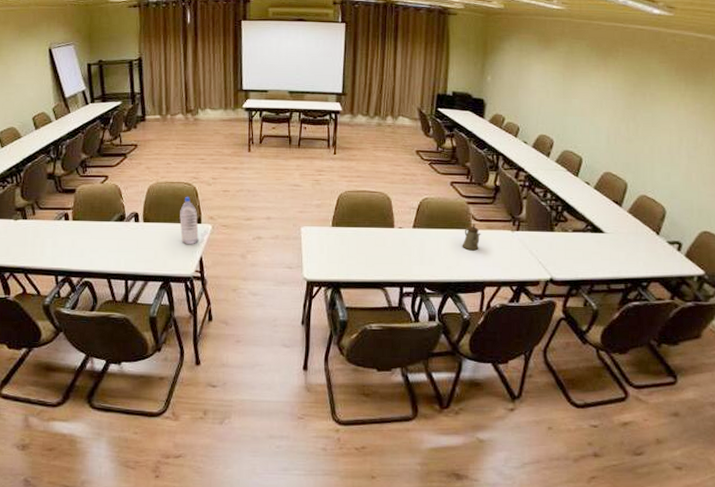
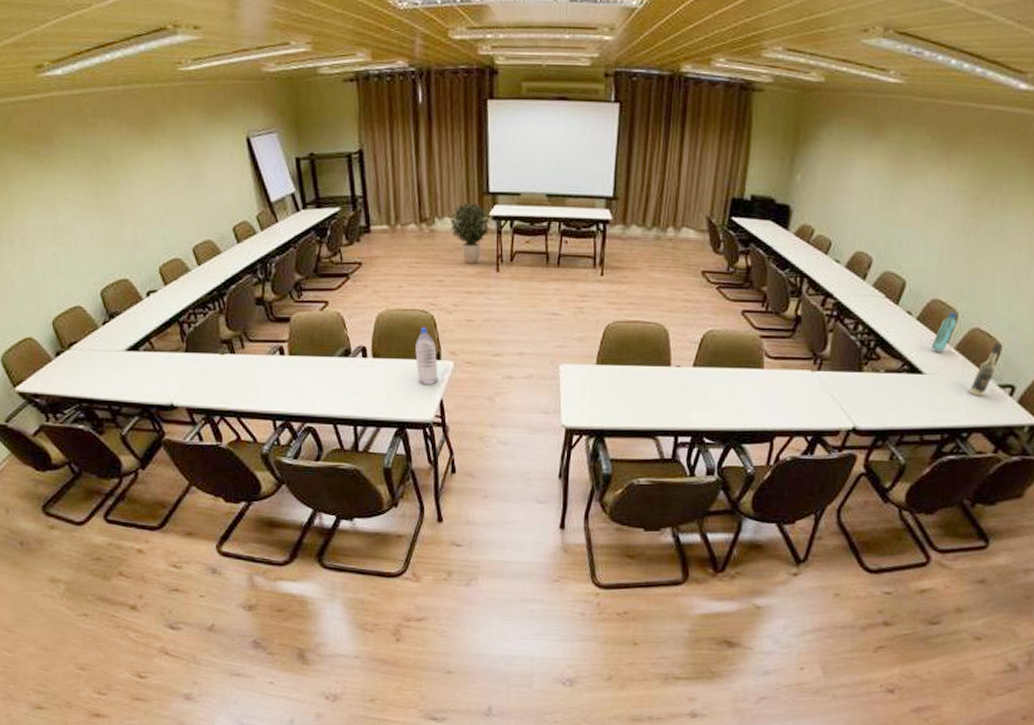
potted plant: none [210,97,244,146] -> present [450,202,490,265]
coffee pot: present [462,223,481,251] -> none [750,362,775,394]
water bottle: none [609,182,628,215] -> present [932,312,957,352]
bottle: none [644,207,667,252] -> present [969,342,1003,397]

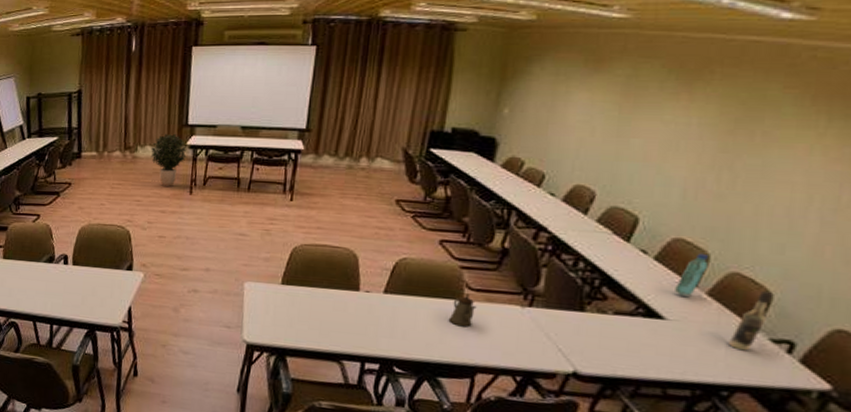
water bottle: present [415,326,438,384] -> none [110,240,130,292]
coffee pot: none [750,362,775,394] -> present [448,293,477,327]

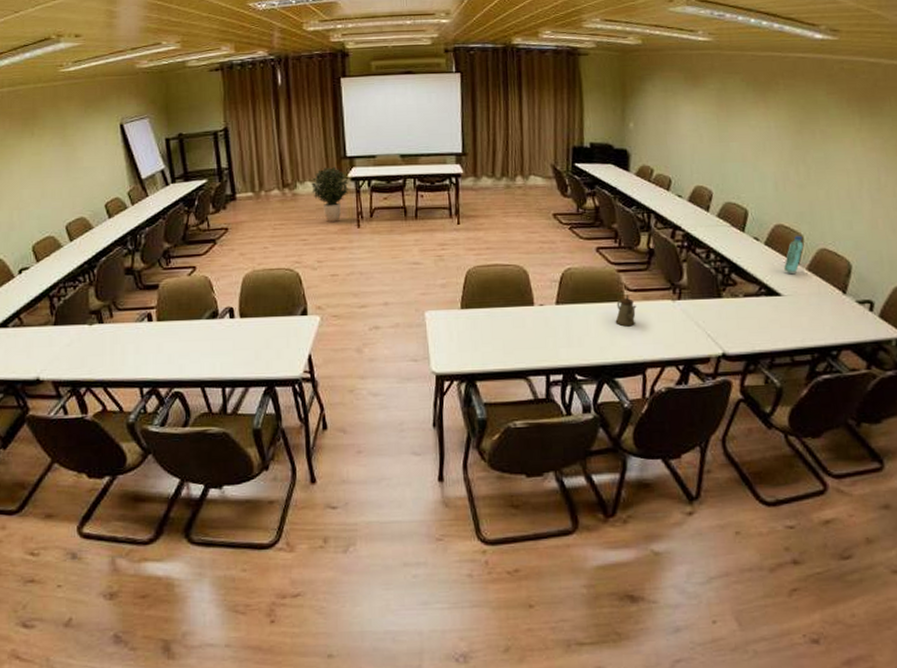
bottle: present [729,290,774,351] -> none [829,261,853,314]

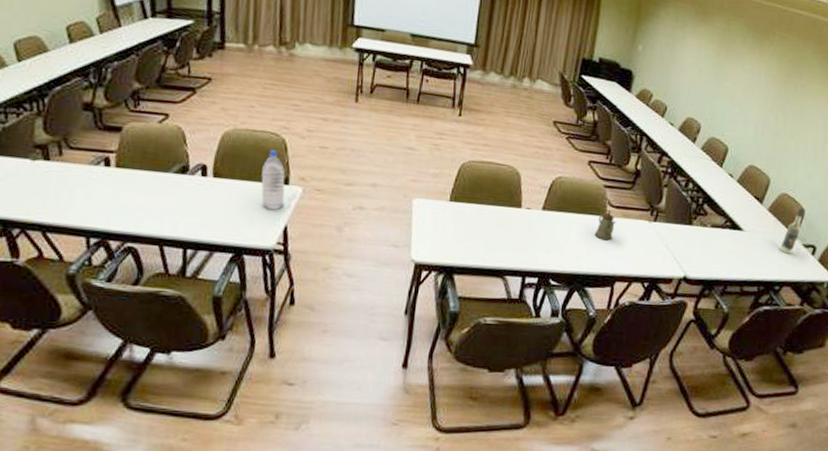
water bottle: none [282,284,305,340] -> present [261,149,285,210]
potted plant: present [311,166,349,223] -> none [310,32,353,93]
water bottle: present [784,235,804,273] -> none [749,177,770,212]
bottle: none [829,261,853,314] -> present [780,207,806,254]

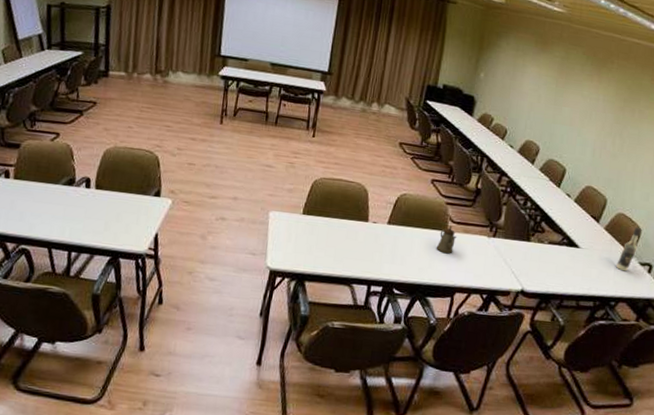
water bottle: present [261,149,285,210] -> none [136,165,157,219]

